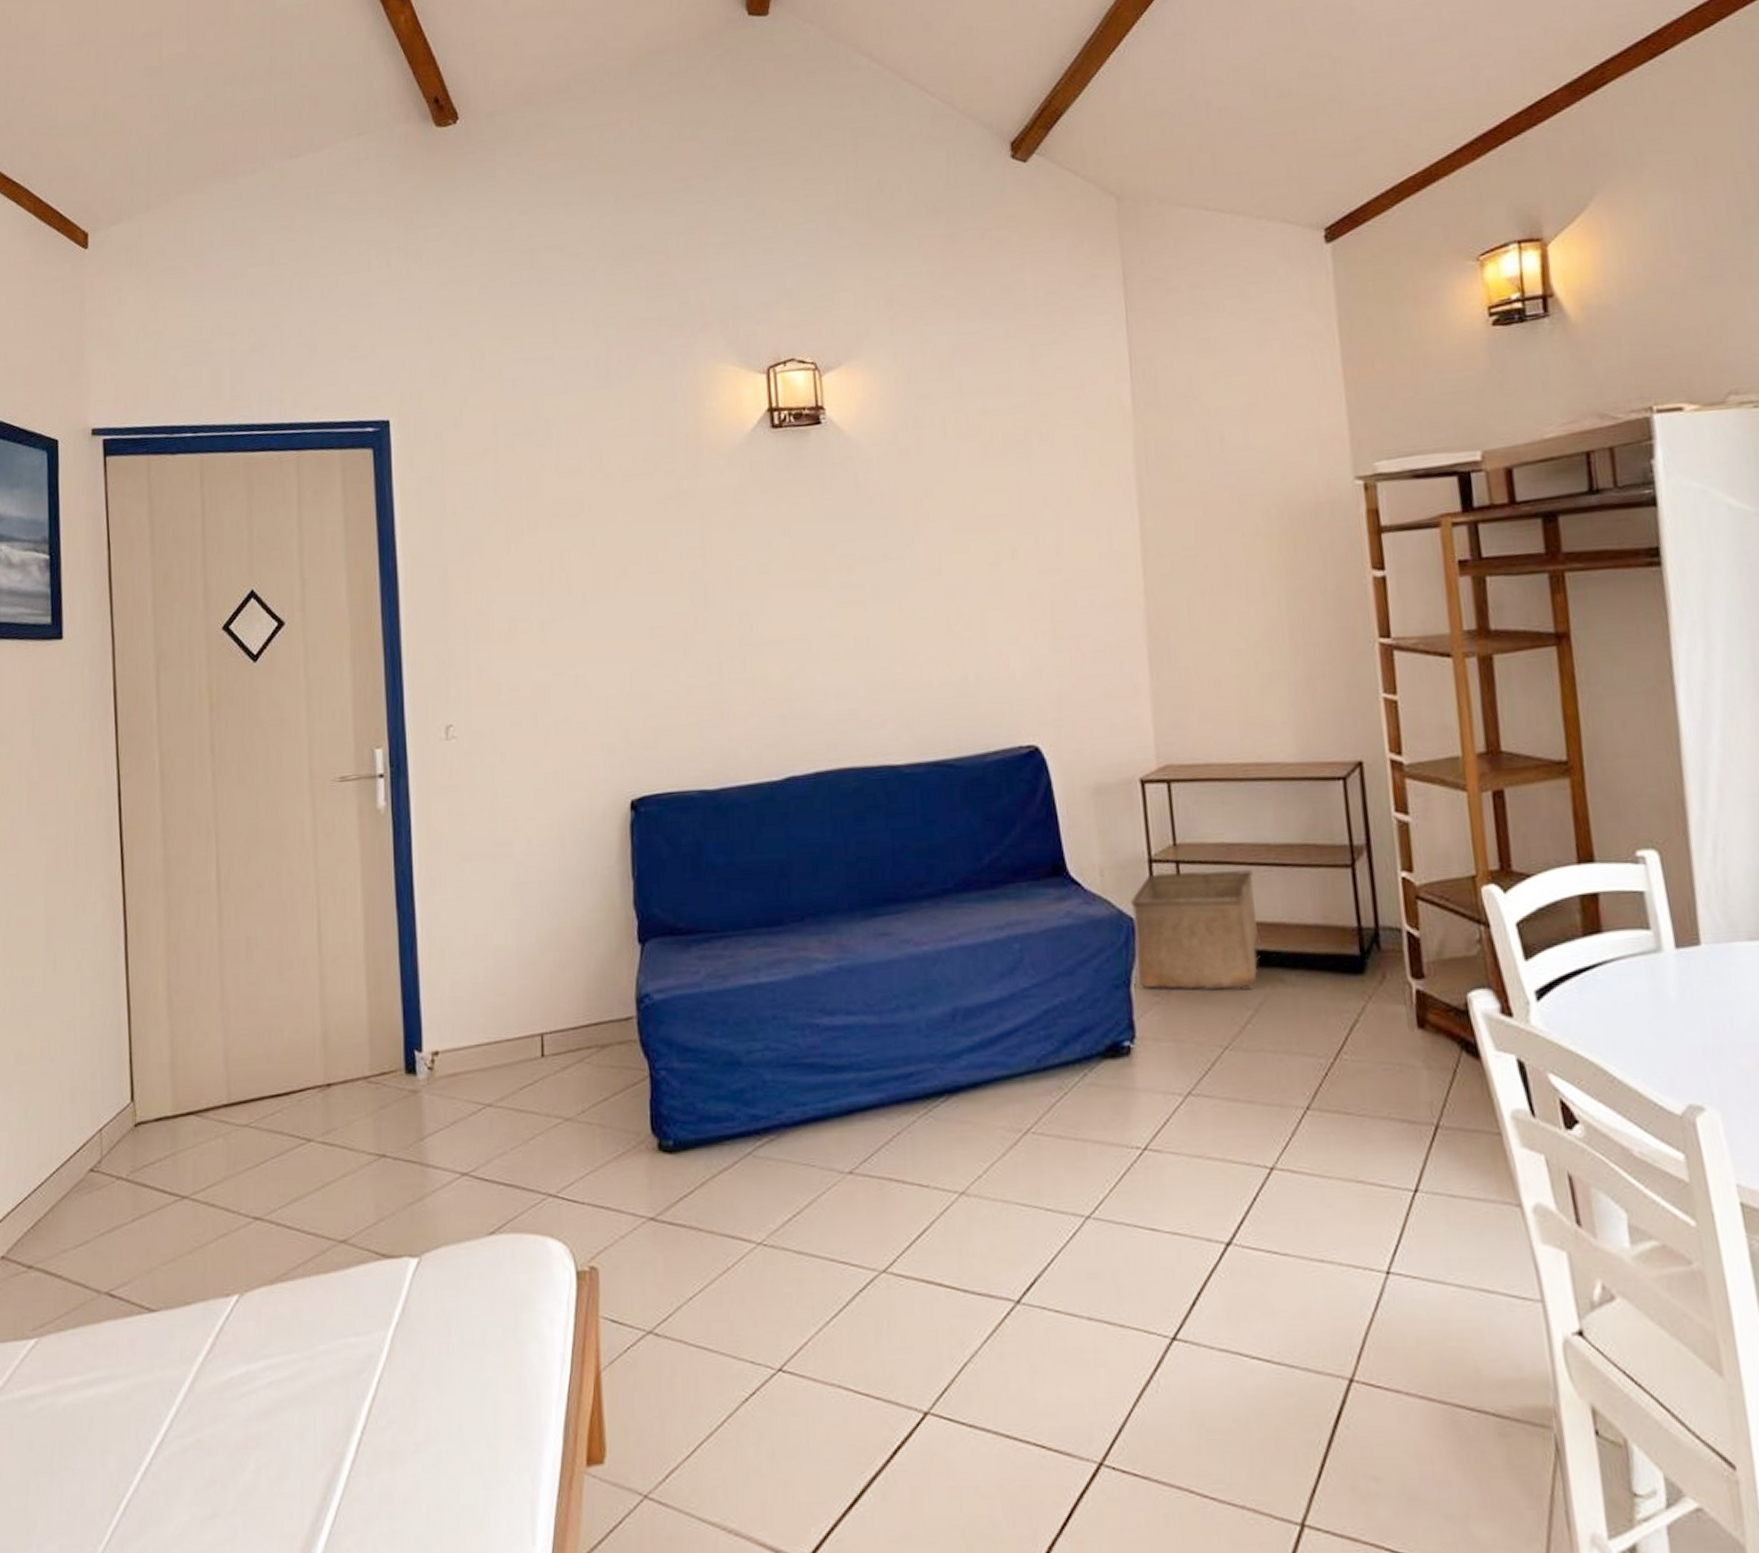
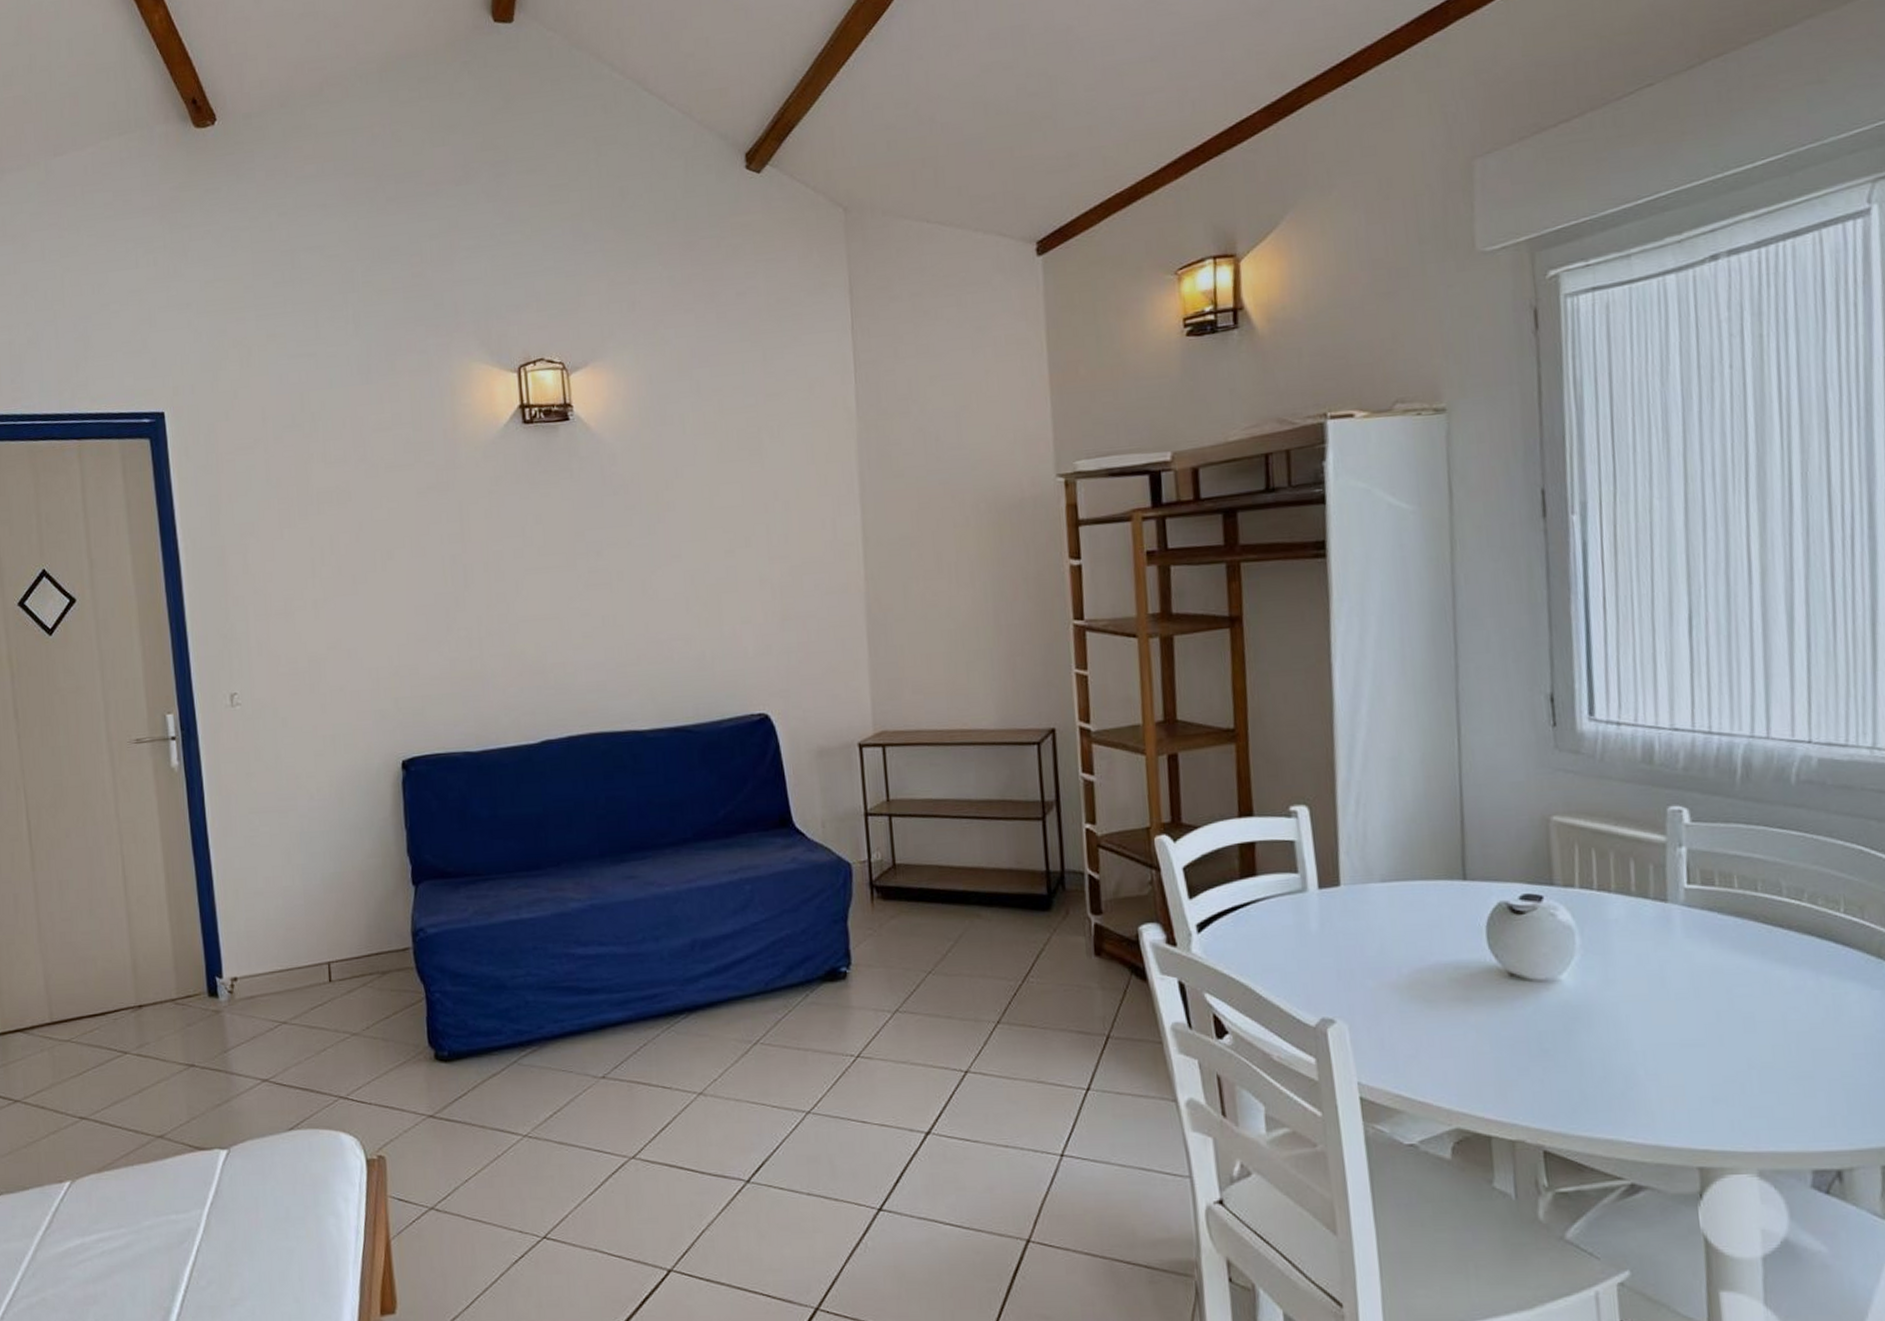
storage bin: present [1131,870,1260,990] -> none [849,822,961,925]

